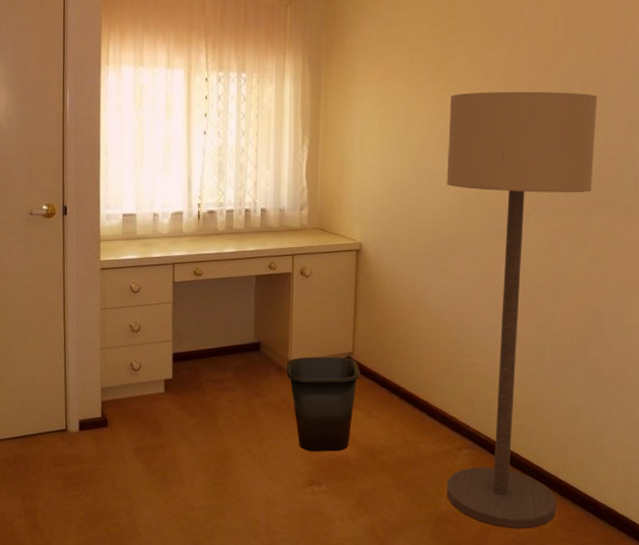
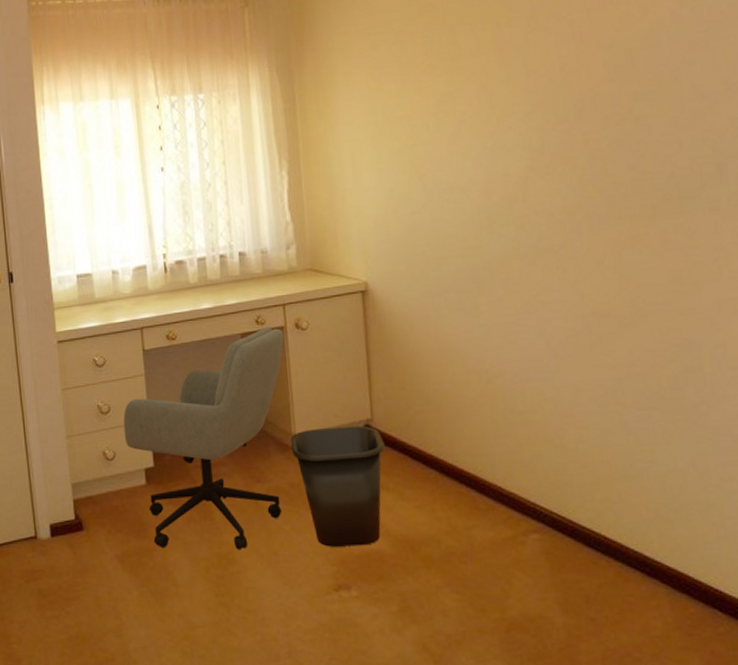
office chair: none [150,271,291,450] -> present [123,326,285,550]
floor lamp: present [446,91,597,528] -> none [458,65,669,635]

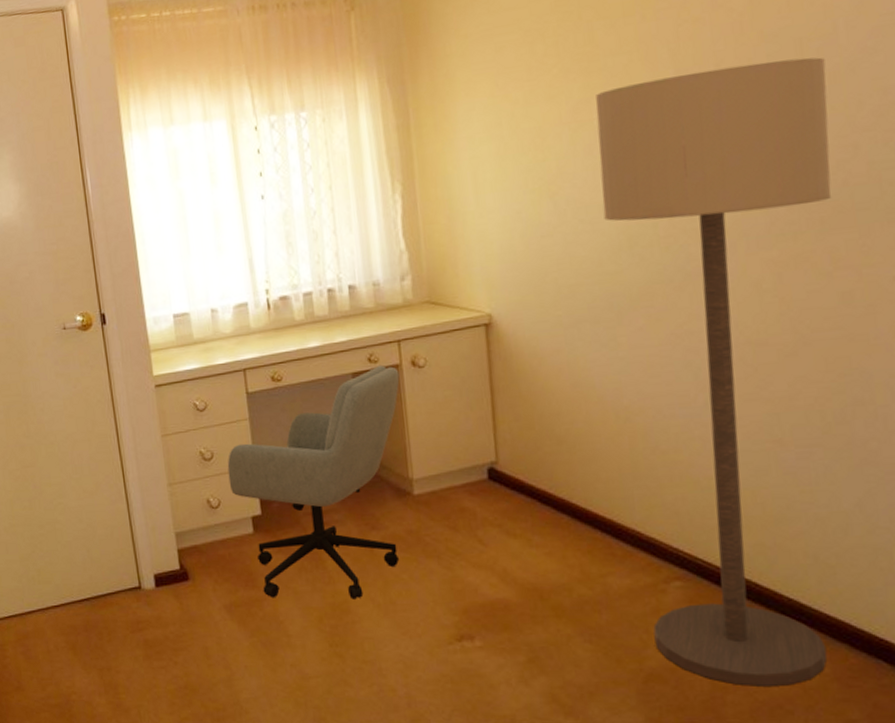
waste bin: present [291,425,385,547] -> none [408,468,511,596]
floor lamp: none [458,65,669,635] -> present [596,57,831,686]

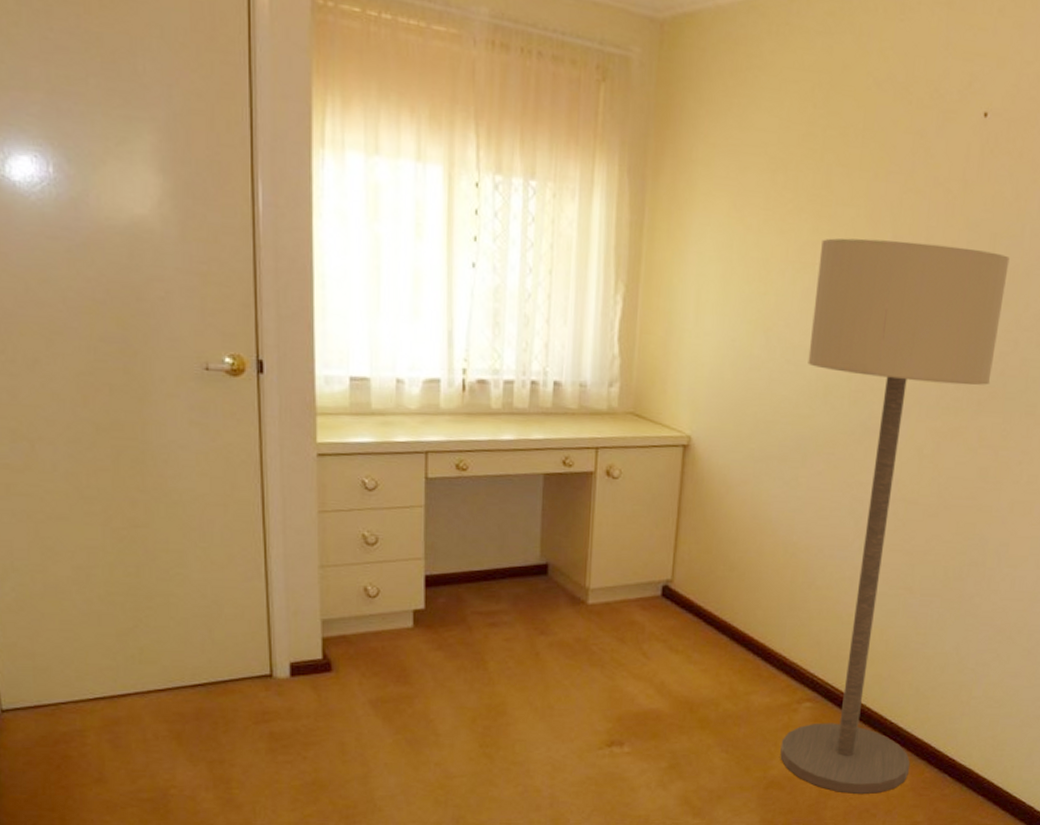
office chair: present [227,364,400,600] -> none [392,469,592,702]

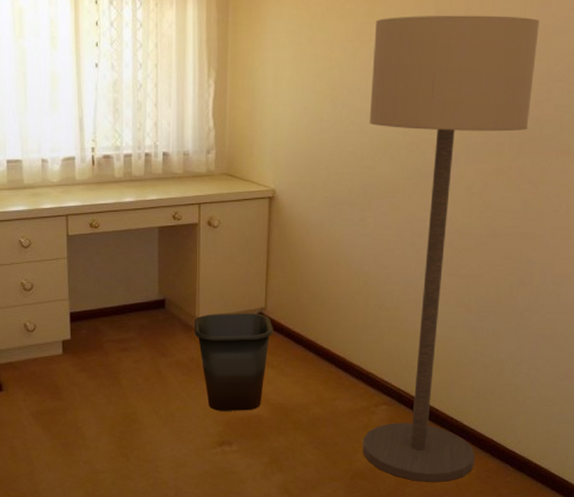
waste bin: none [583,584,680,705] -> present [194,313,273,411]

